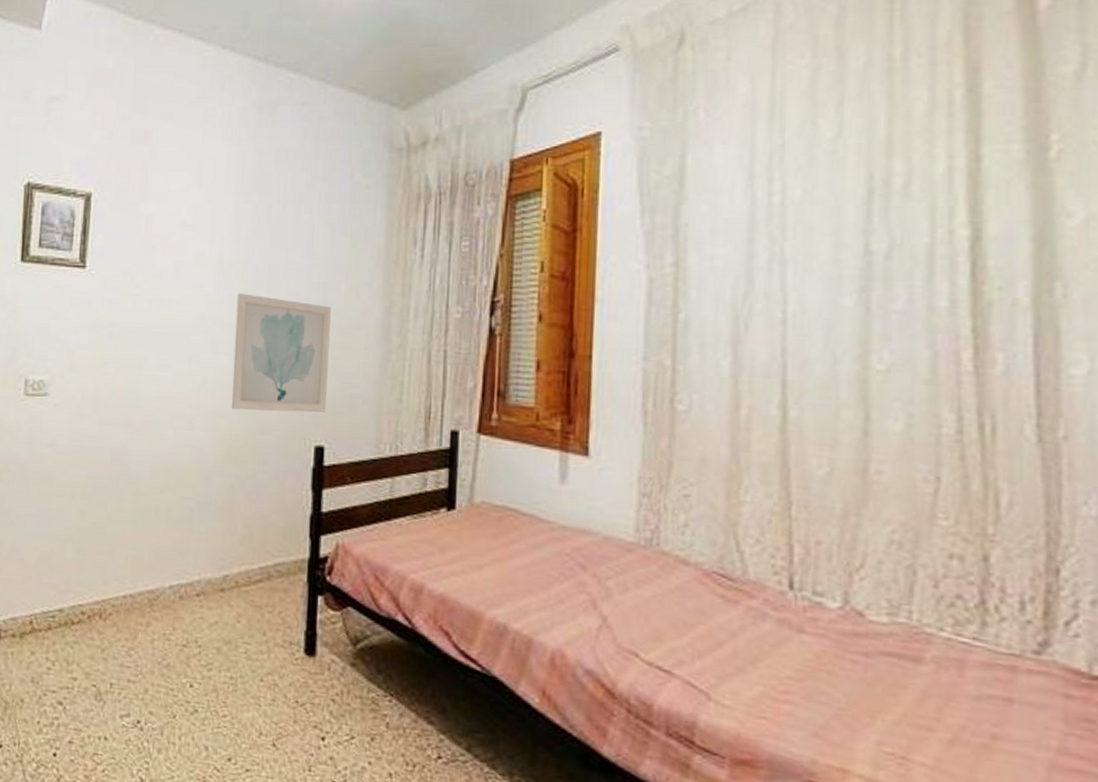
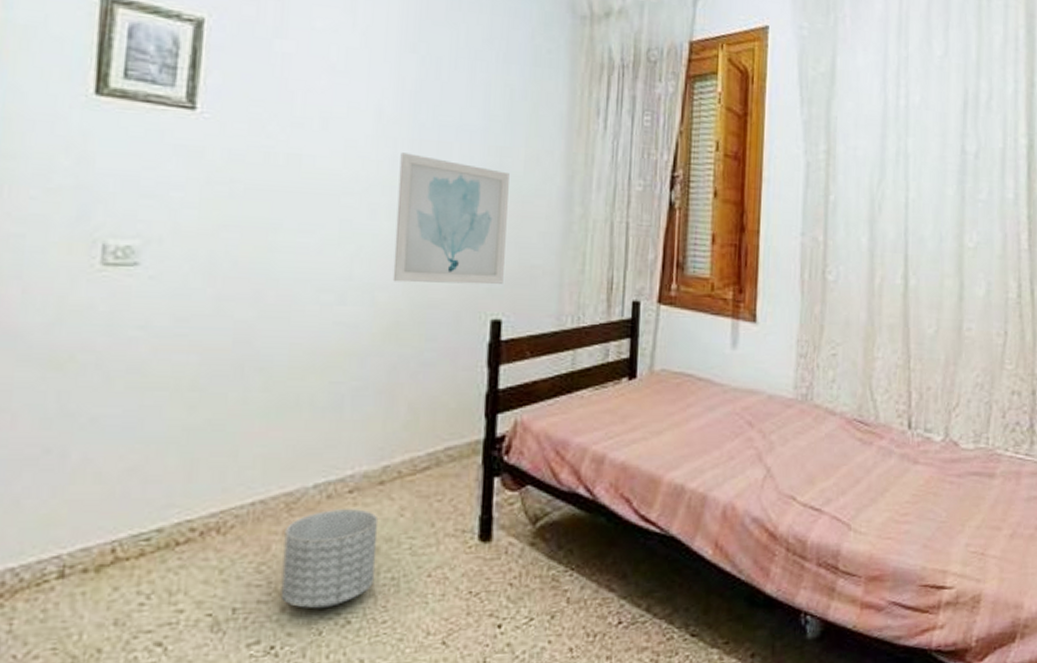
planter: none [145,609,220,696] -> present [280,509,379,609]

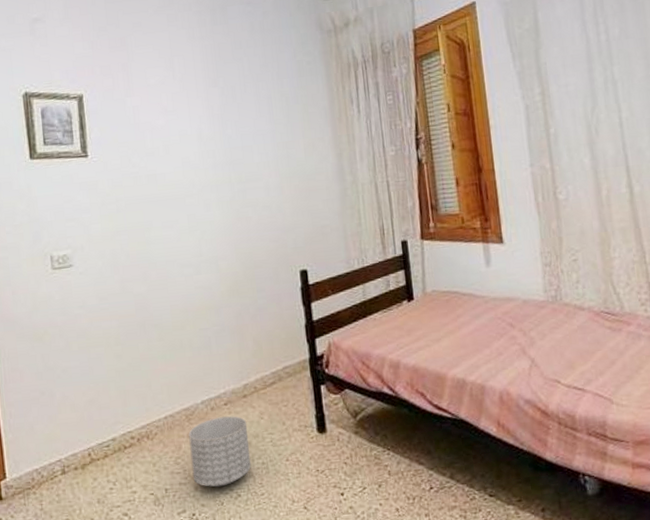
wall art: present [392,152,509,285] -> none [219,159,304,253]

